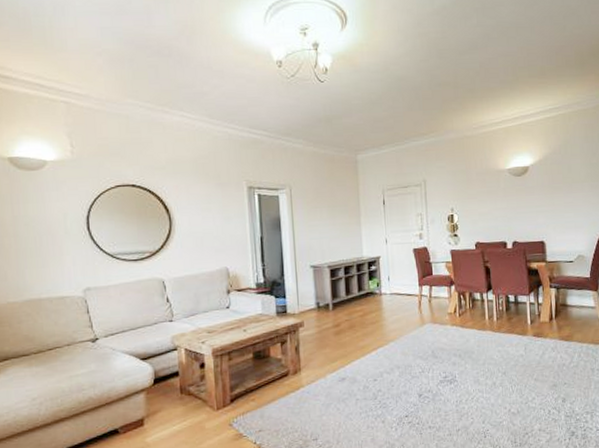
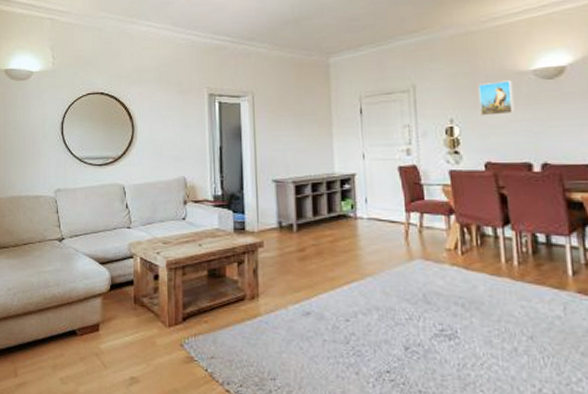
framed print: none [471,177,496,206] -> present [479,80,515,116]

